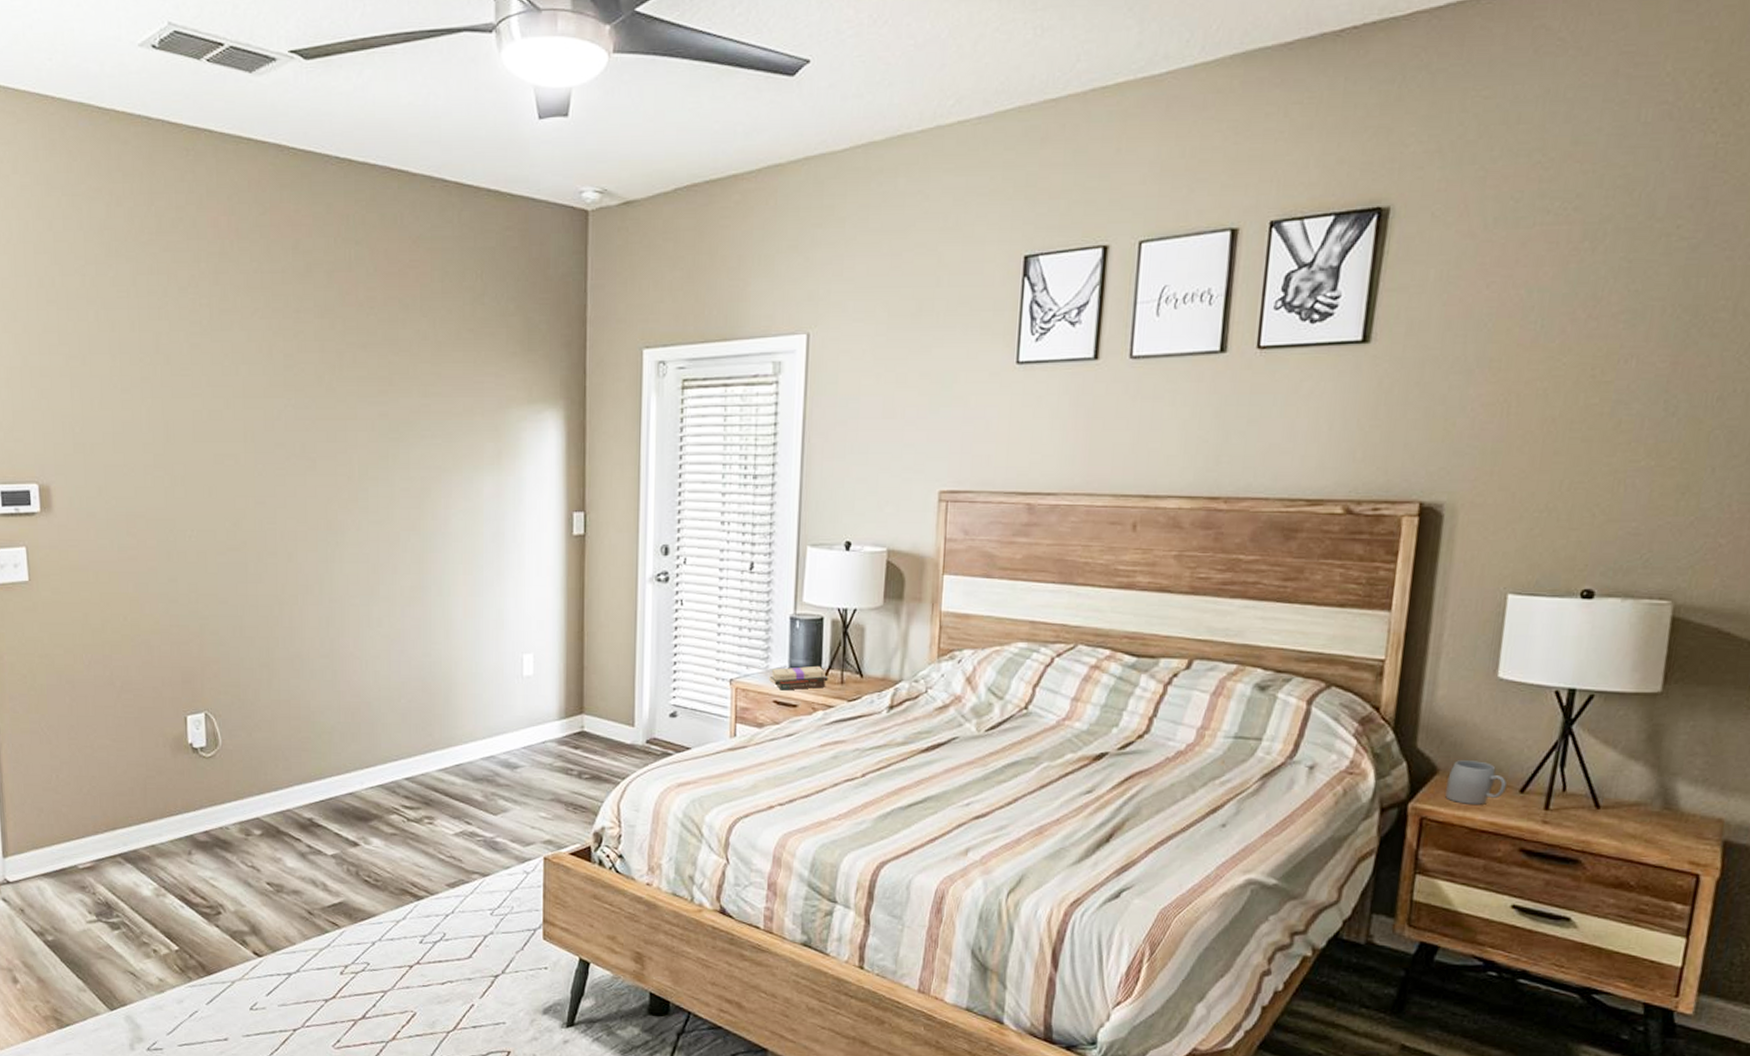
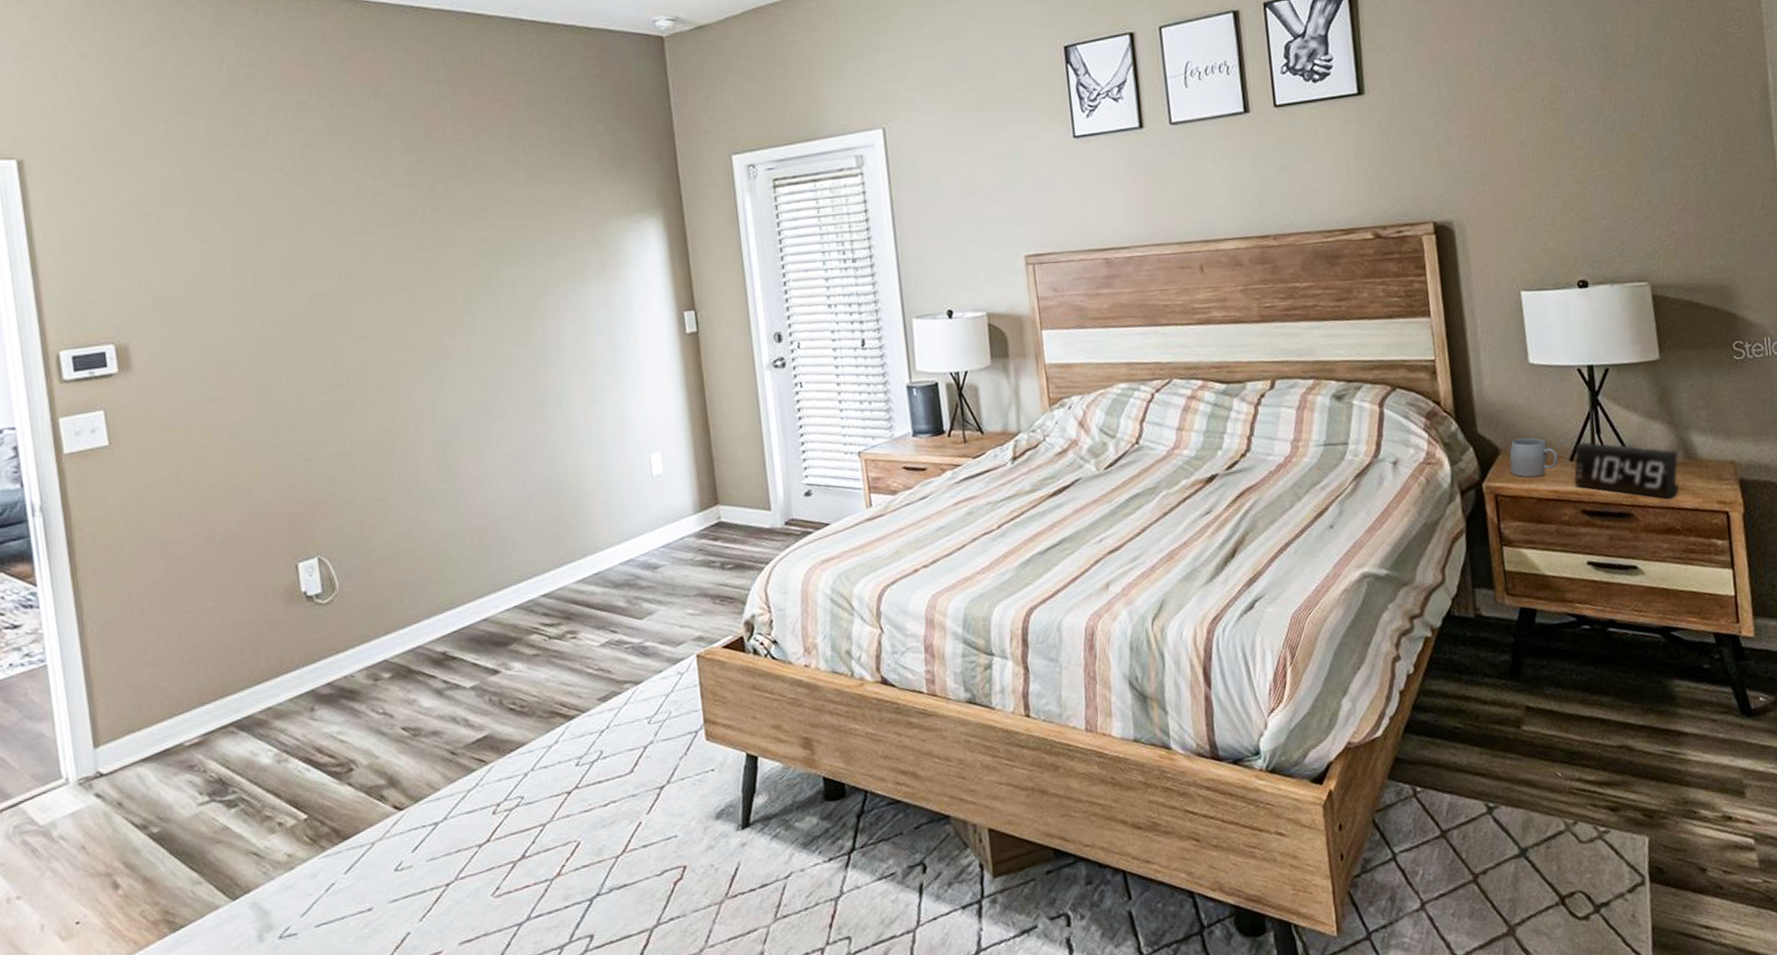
books: present [769,665,828,691] -> none [895,428,951,457]
alarm clock: none [1518,774,1655,851] -> present [1573,441,1680,500]

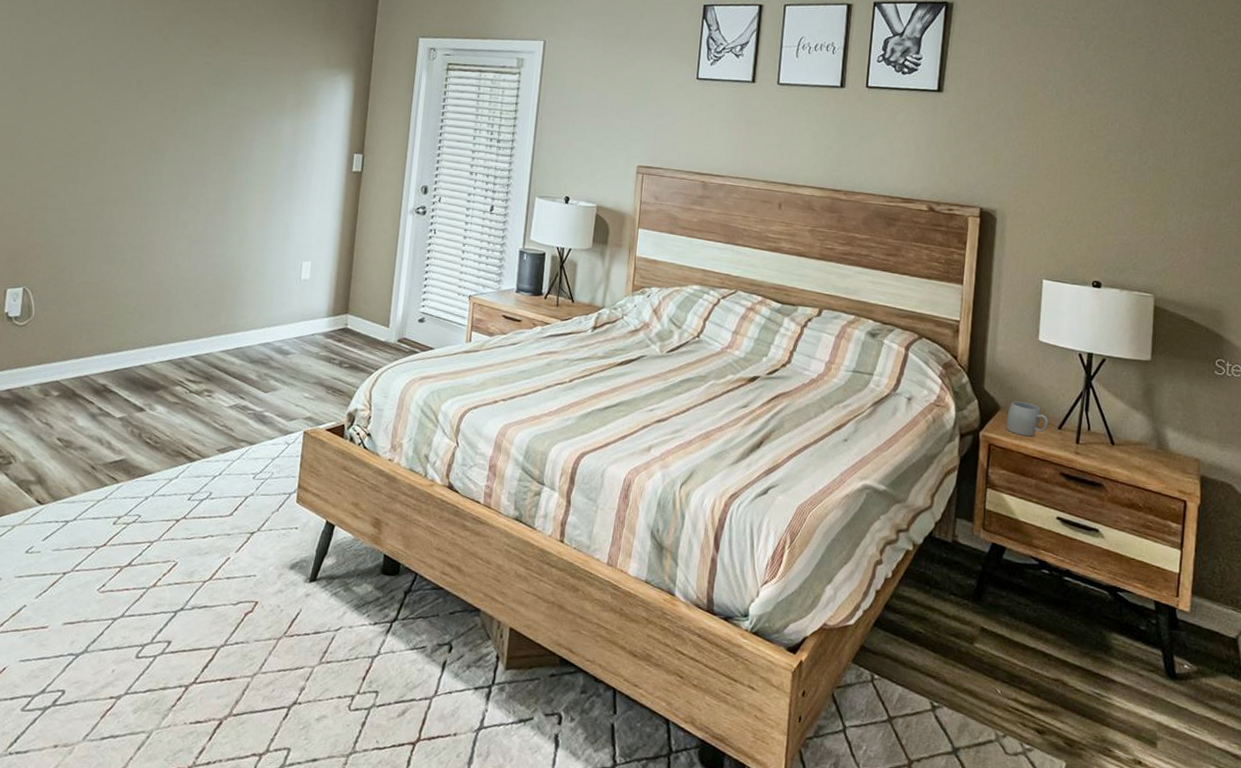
alarm clock: present [1573,441,1680,500] -> none [1058,415,1152,480]

